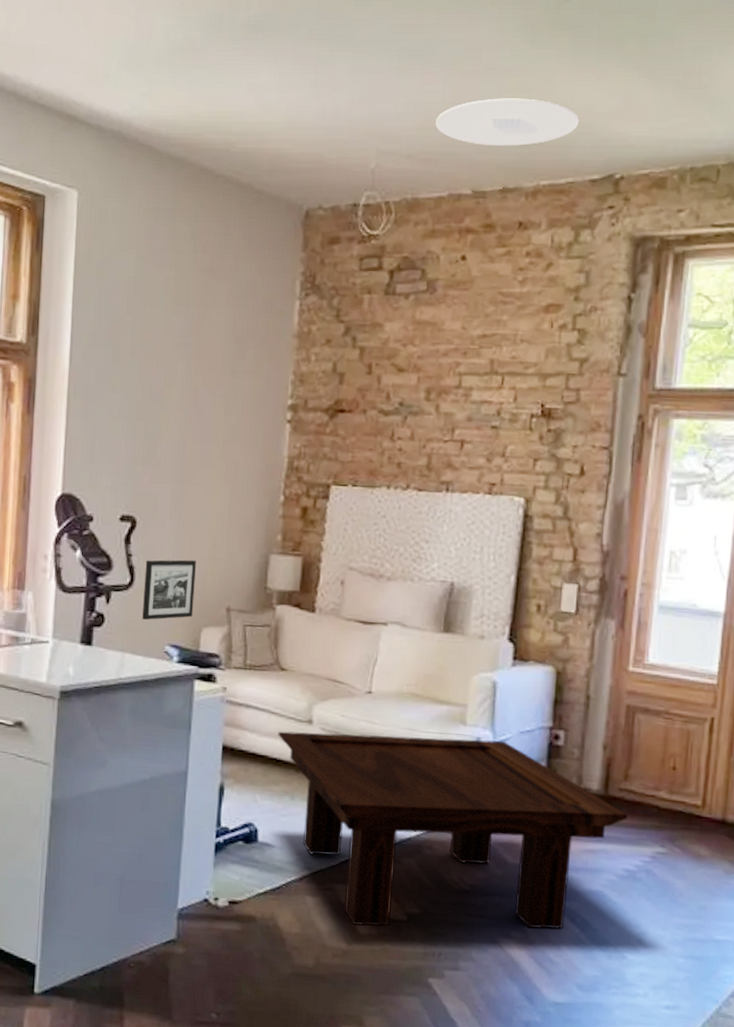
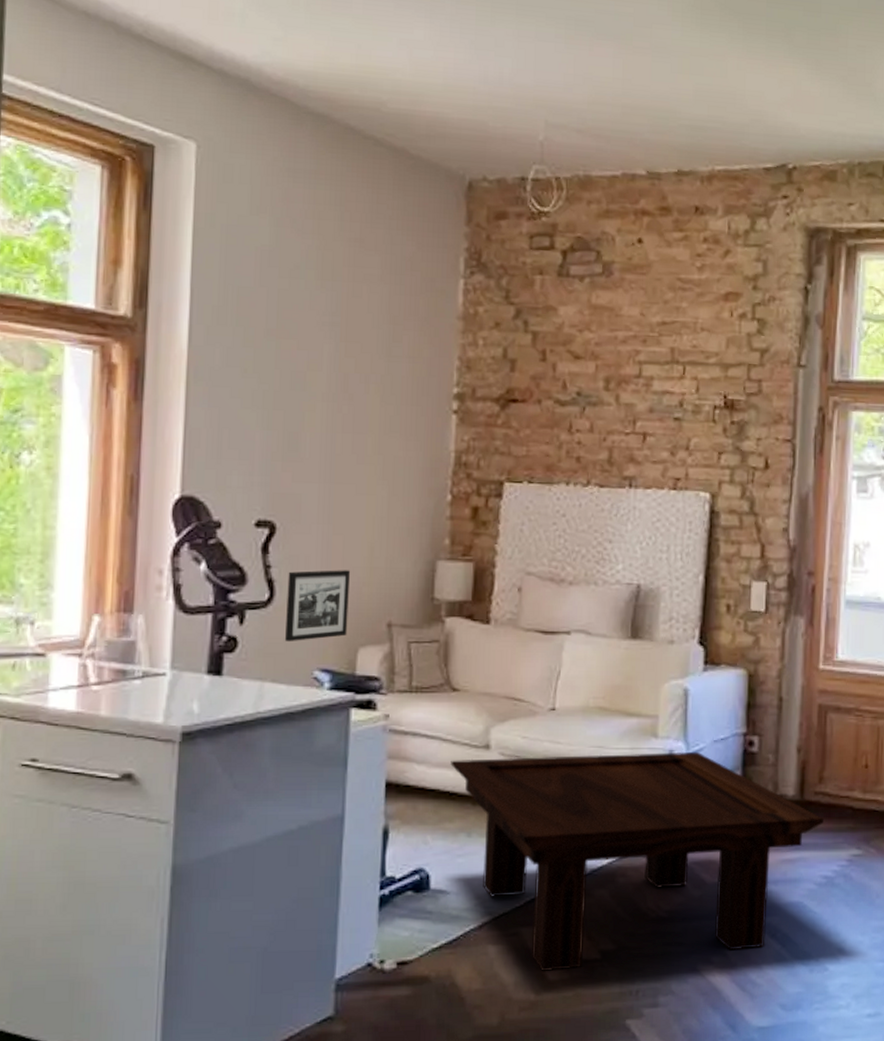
ceiling light: present [436,98,579,146] -> none [607,78,751,129]

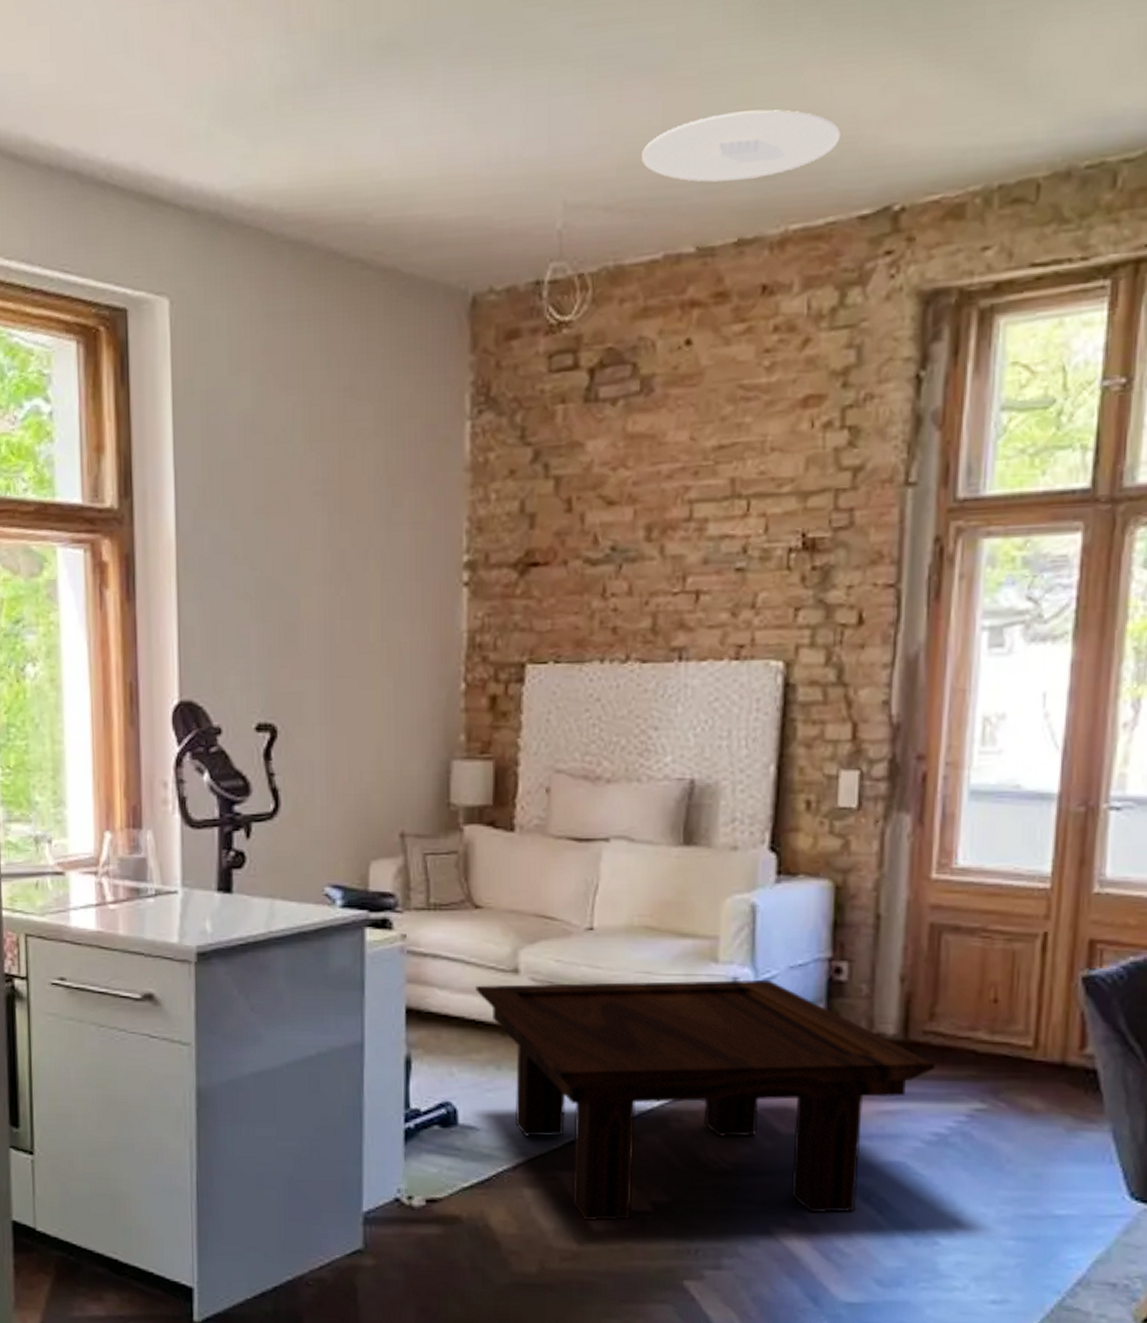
picture frame: present [285,570,351,642] -> none [292,775,358,857]
ceiling light: none [607,78,751,129] -> present [642,109,840,182]

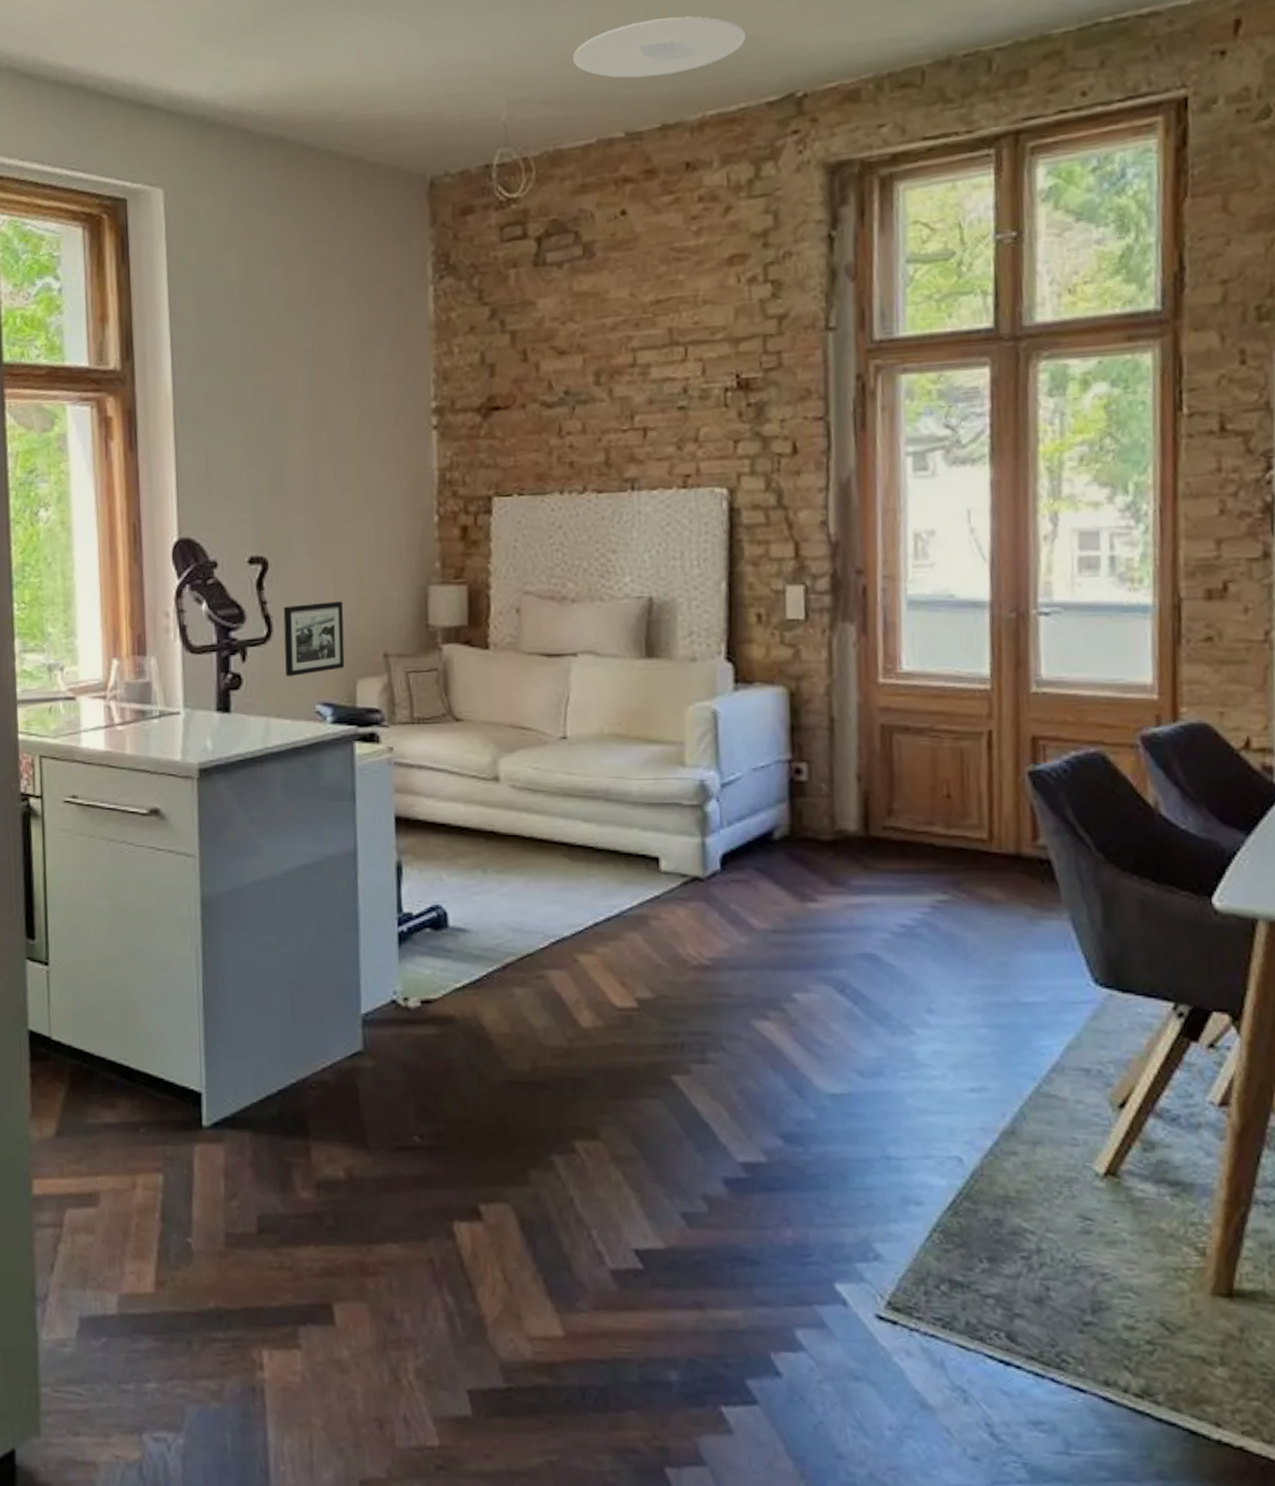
picture frame: none [292,775,358,857] -> present [283,601,345,677]
coffee table: present [475,979,935,1221] -> none [459,781,897,1018]

